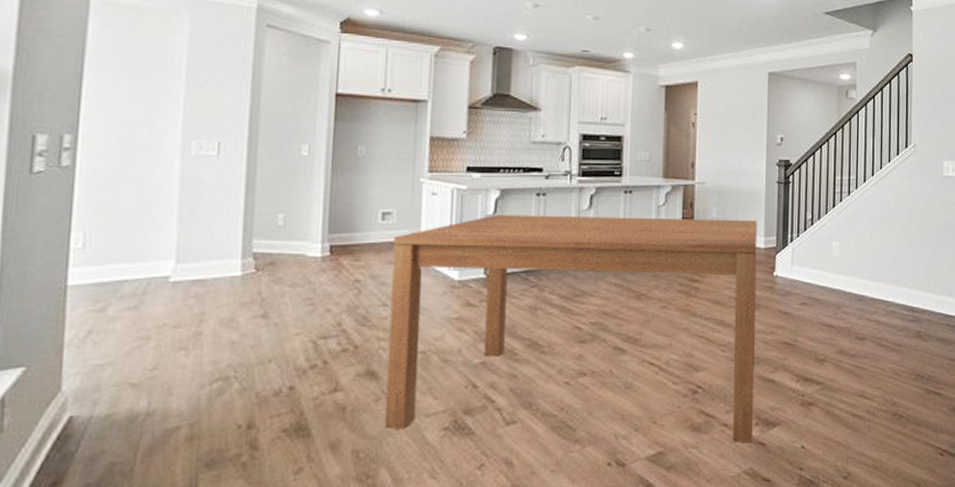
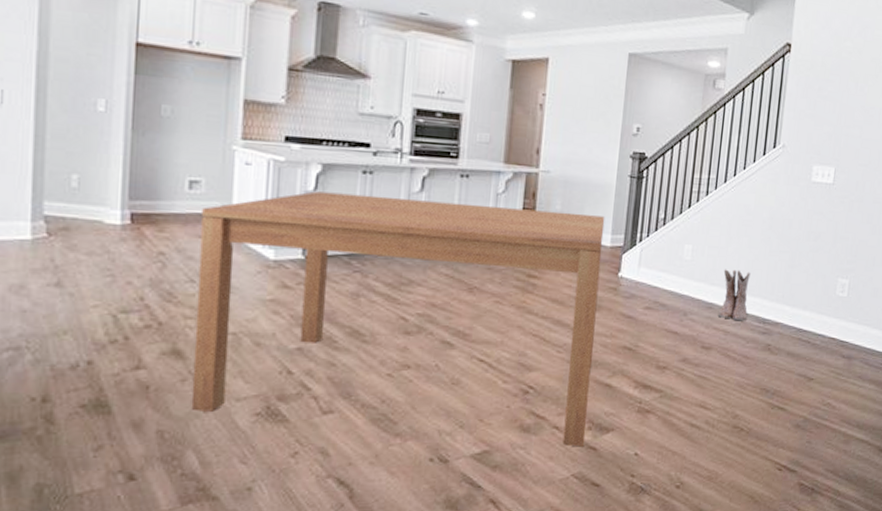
boots: none [868,262,896,311] -> present [717,269,750,321]

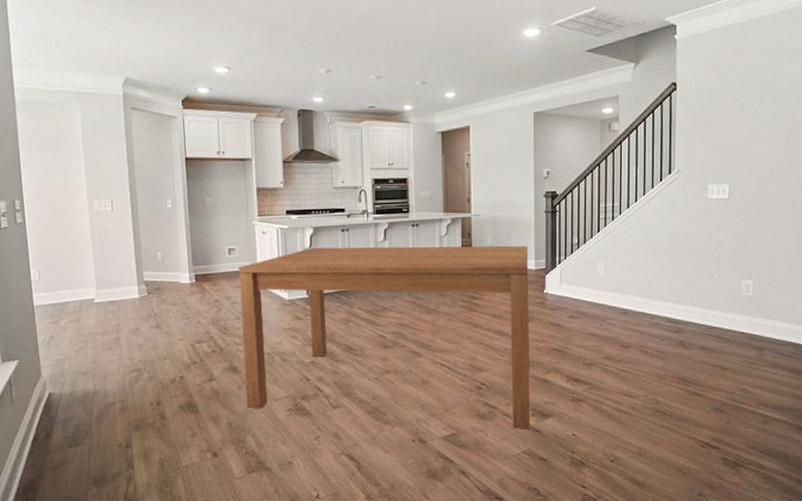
boots: present [717,269,750,321] -> none [633,280,659,323]

